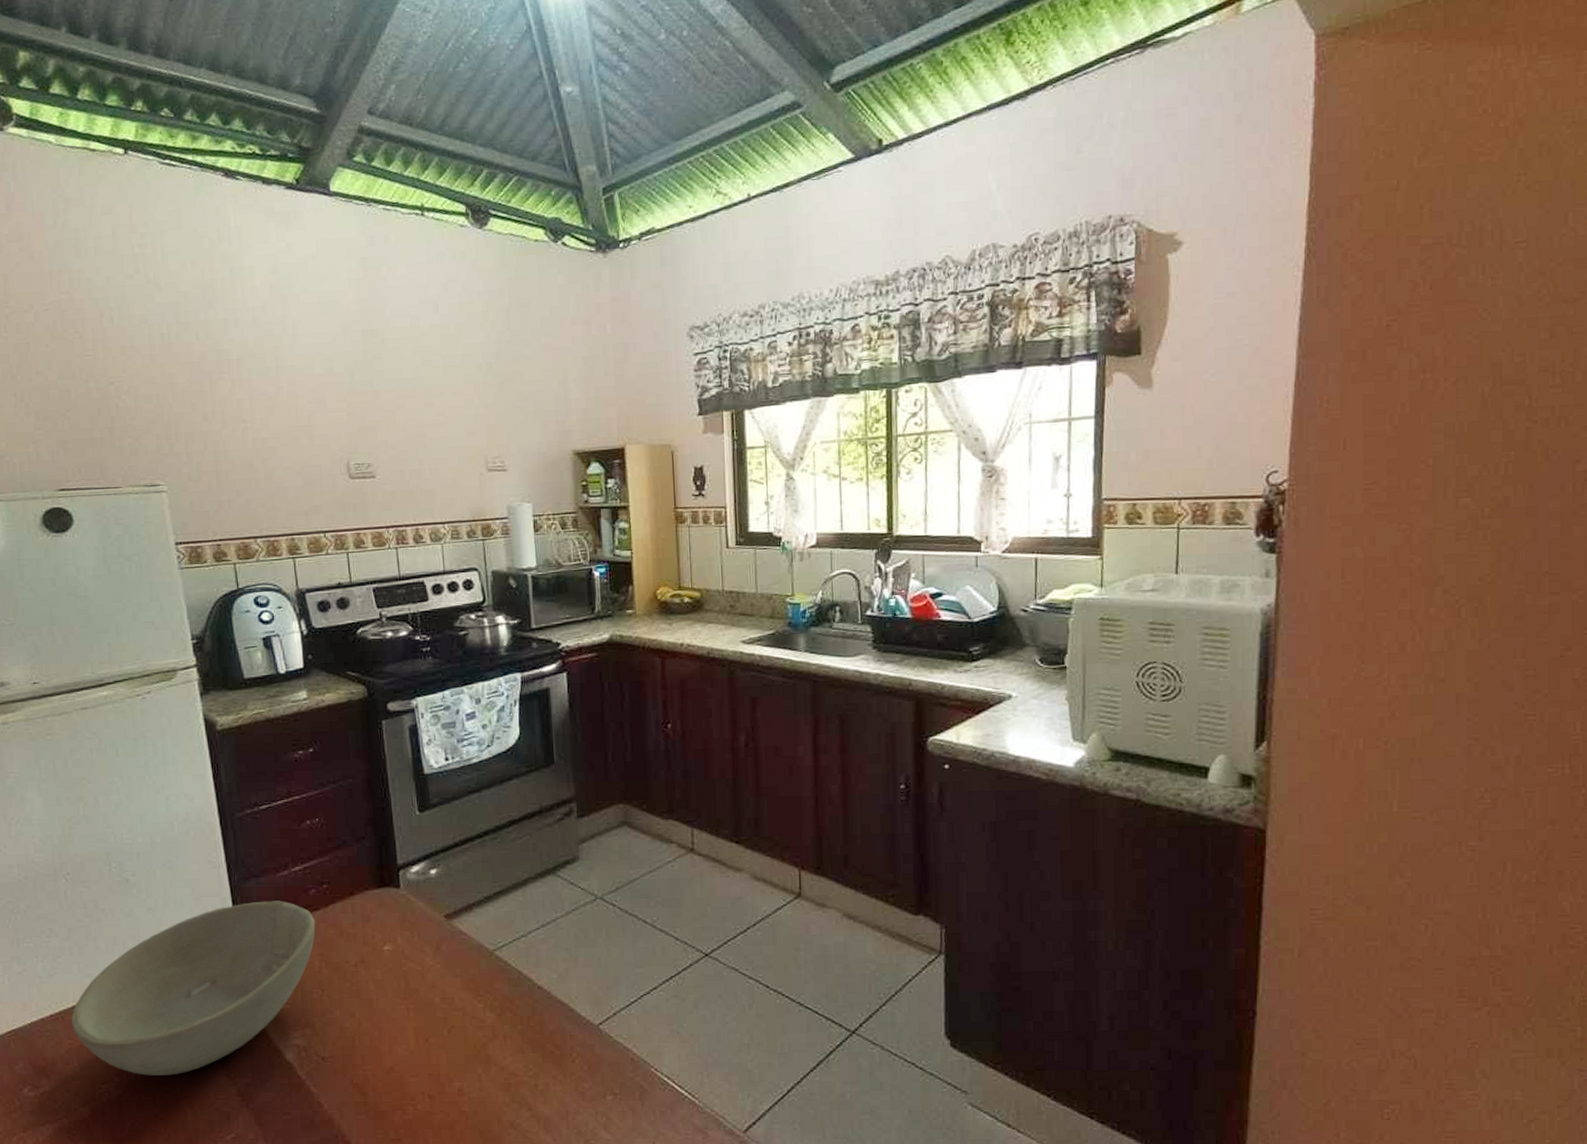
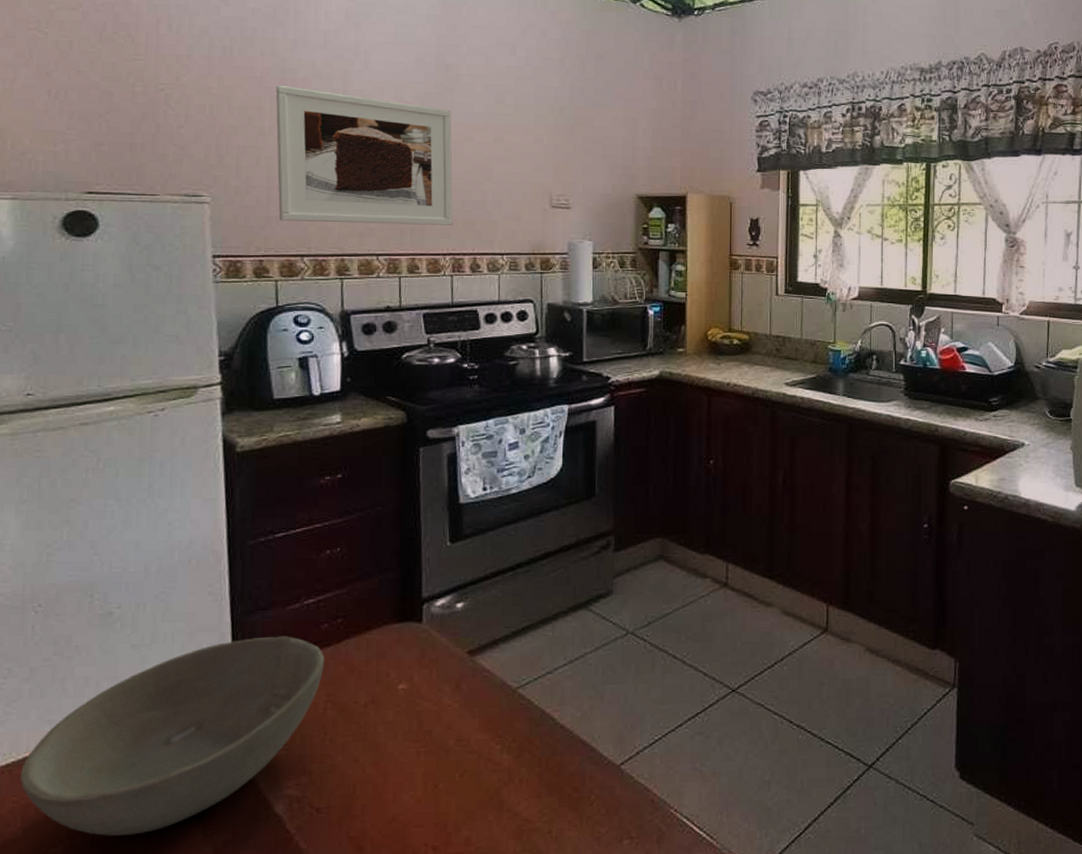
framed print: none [213,368,392,504] -> present [275,86,453,225]

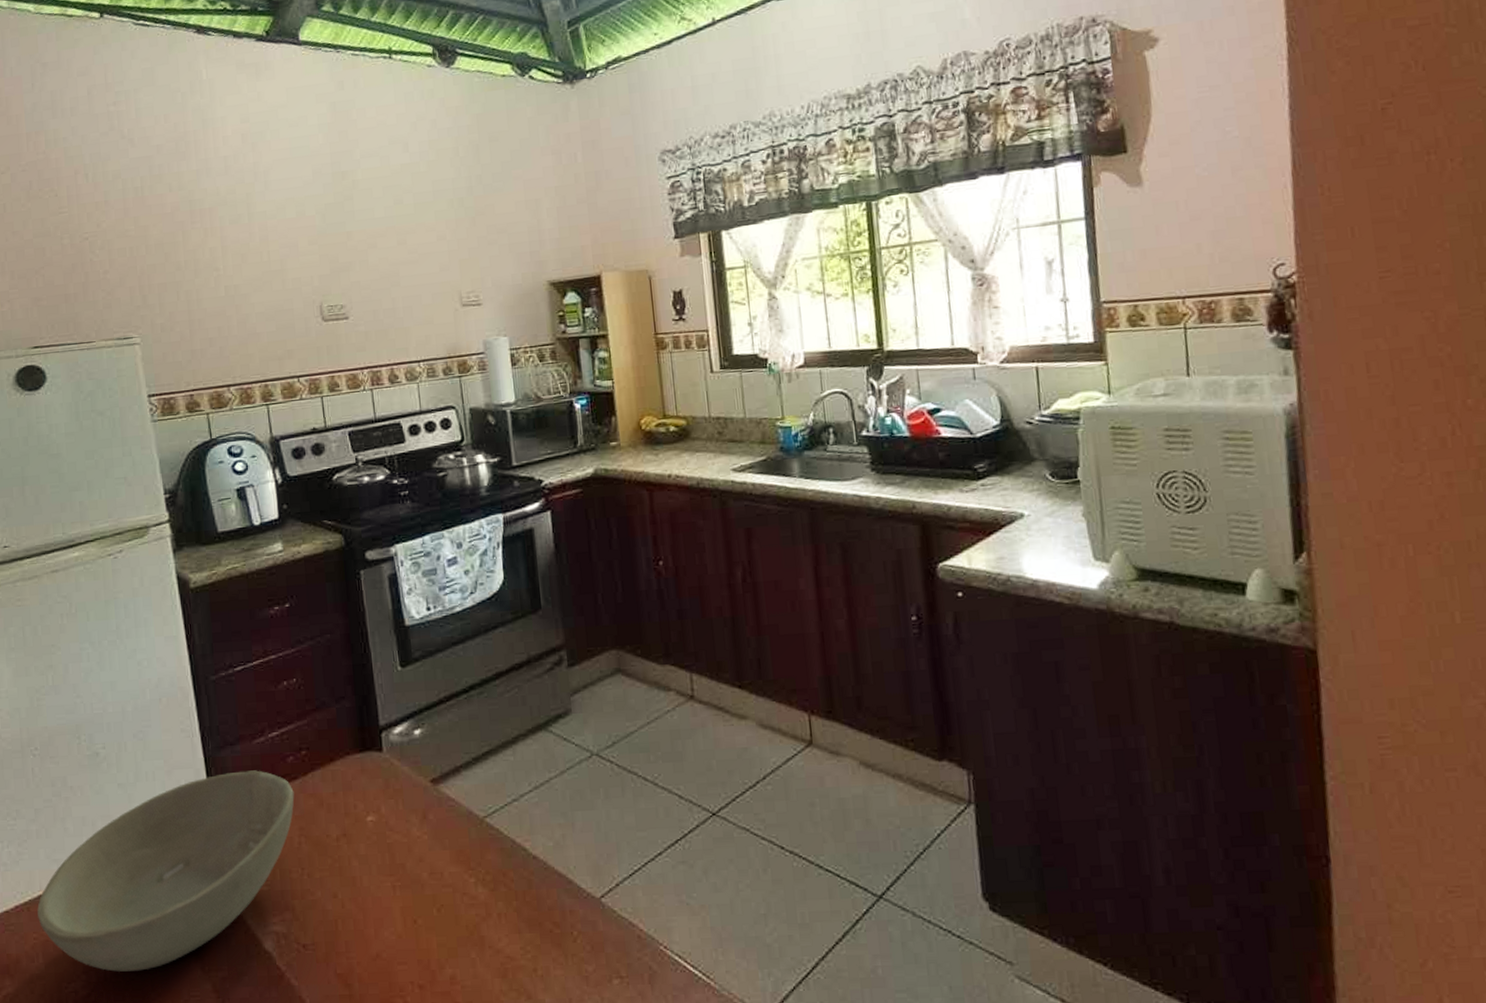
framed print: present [275,86,453,225] -> none [186,217,366,353]

